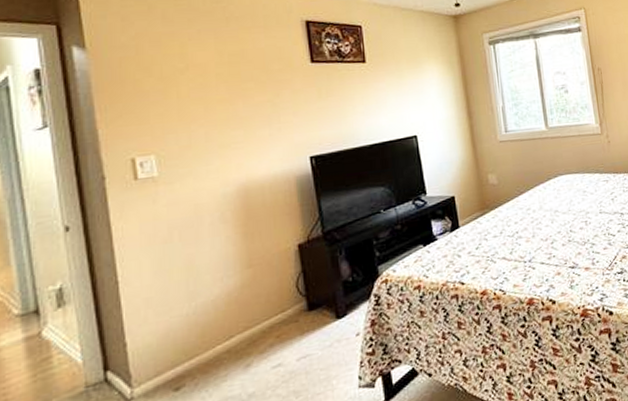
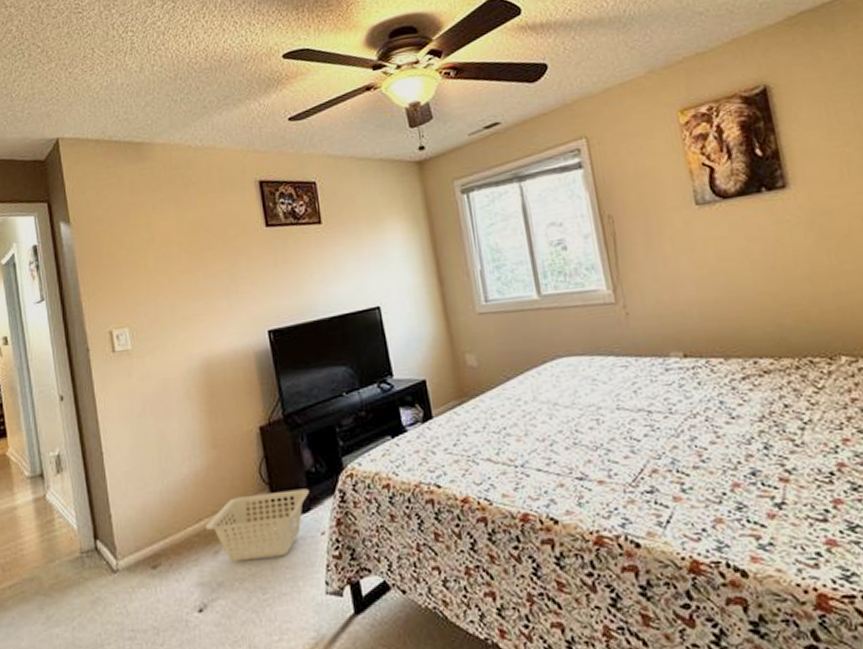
laundry basket: none [236,296,346,372] -> present [205,488,309,562]

